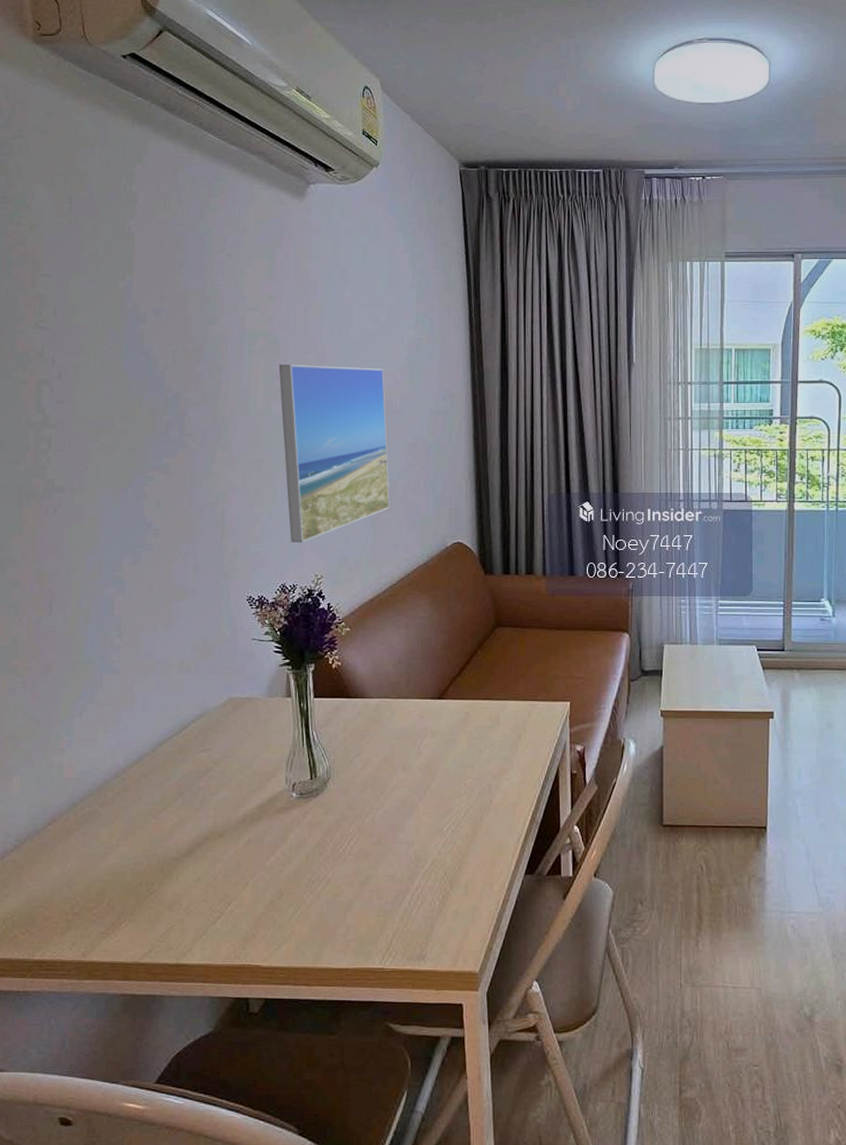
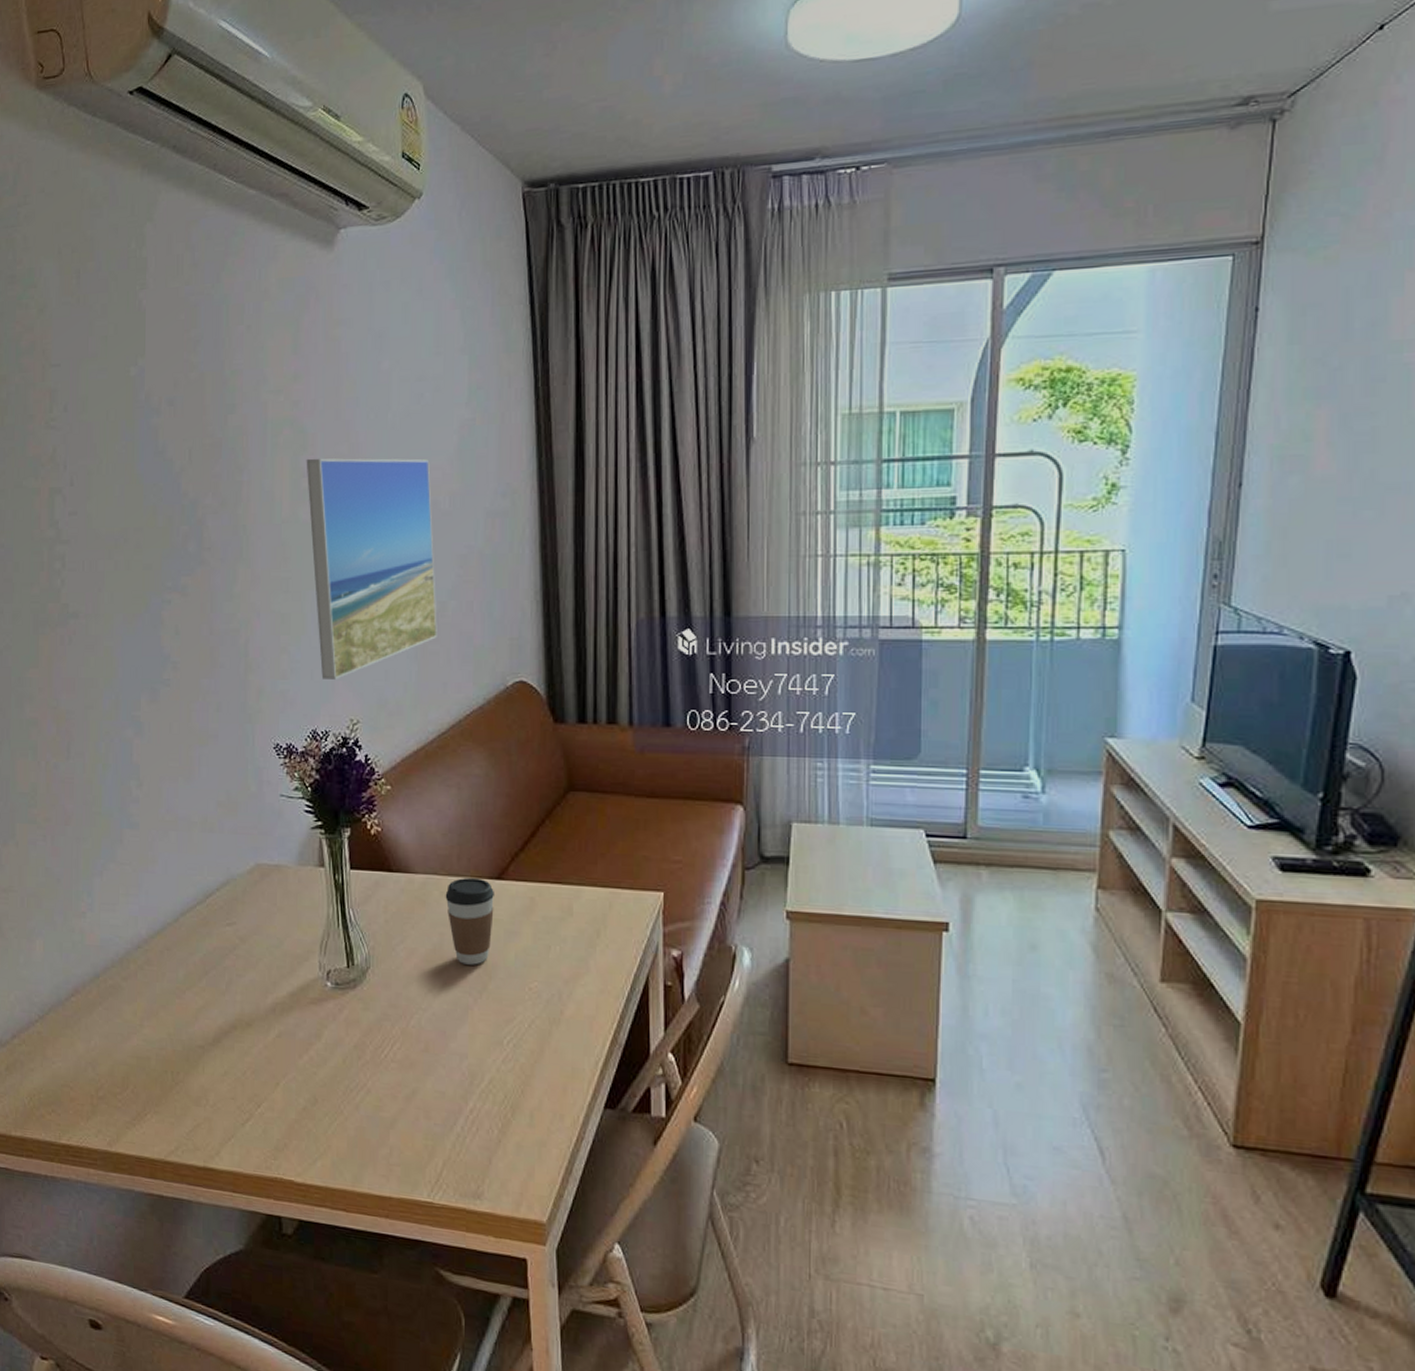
coffee cup: none [395,699,436,769] -> present [445,877,494,965]

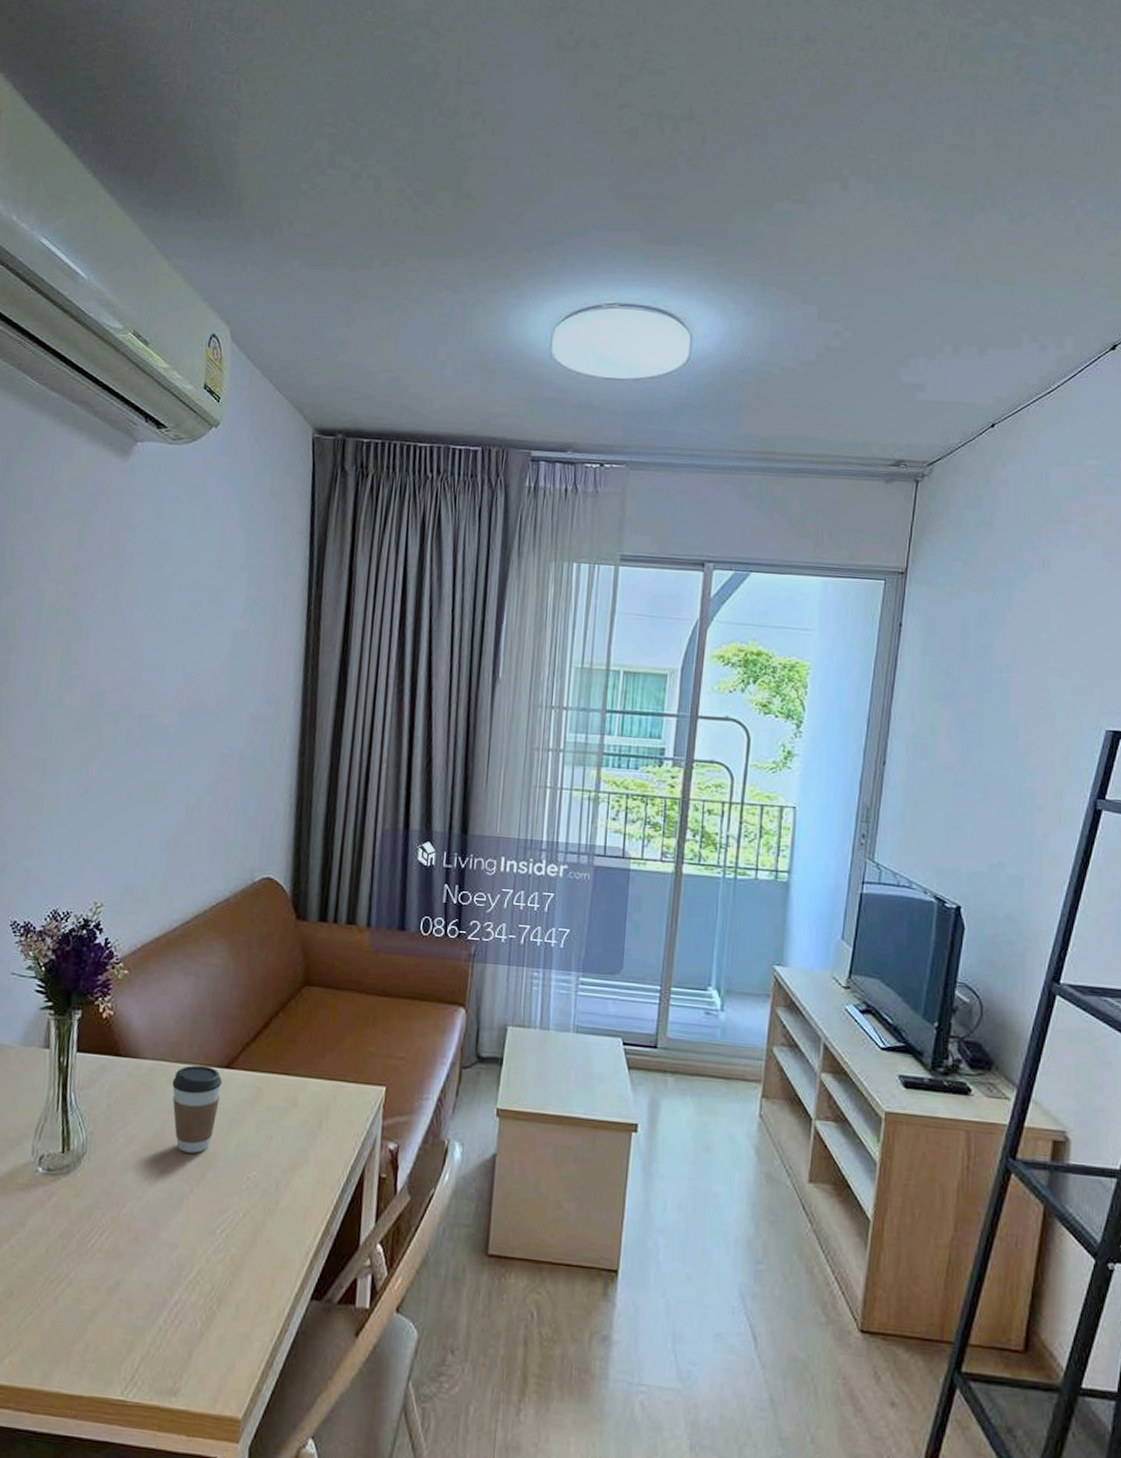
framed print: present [306,458,437,679] -> none [69,647,201,862]

